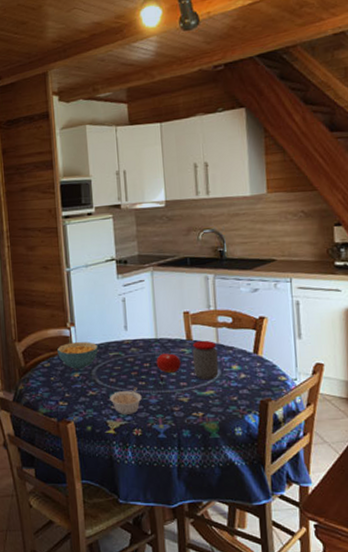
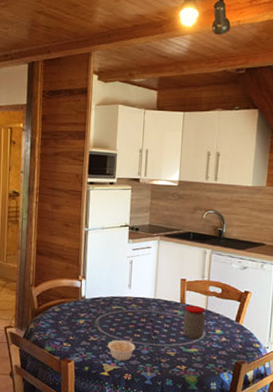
cereal bowl: present [57,342,99,370] -> none [68,293,104,318]
fruit: present [156,351,181,373] -> none [151,310,173,330]

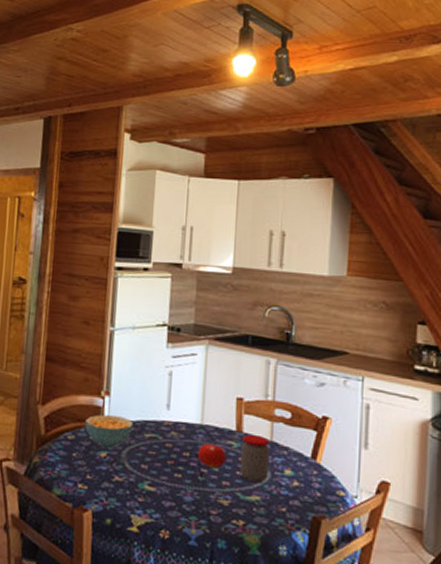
cereal bowl: none [68,293,104,318] -> present [85,414,134,449]
legume: present [108,338,136,361] -> none [138,479,176,511]
fruit: none [151,310,173,330] -> present [197,441,226,468]

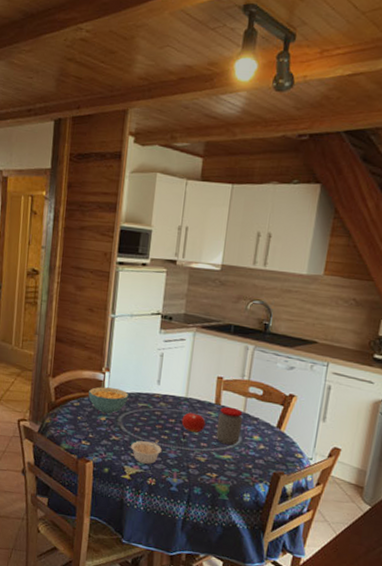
legume: none [138,479,176,511] -> present [131,439,162,464]

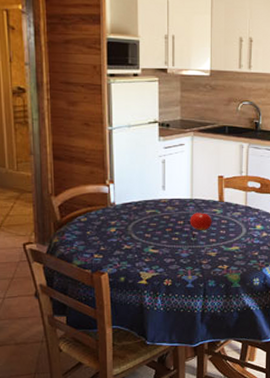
cereal bowl: present [88,386,129,414] -> none [95,199,136,225]
legume: present [131,439,162,464] -> none [144,242,174,267]
jar: present [215,407,243,446] -> none [222,203,245,238]

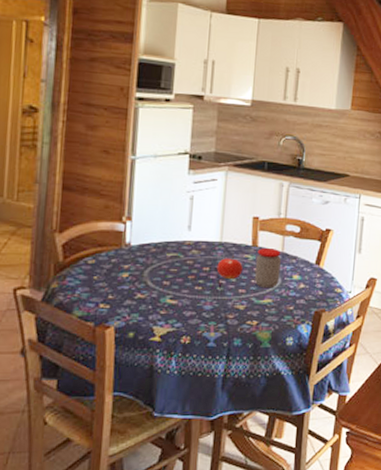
jar: none [222,203,245,238] -> present [254,248,281,288]

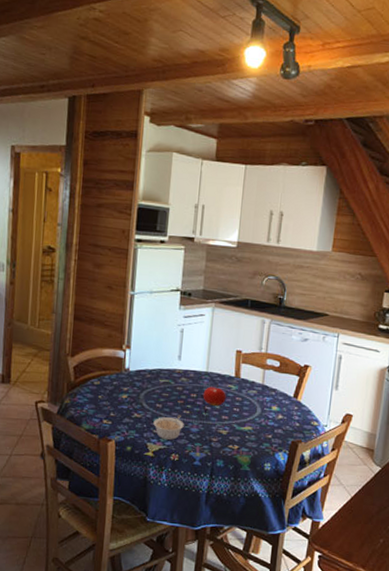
legume: none [160,292,196,320] -> present [153,415,184,440]
jar: present [254,248,281,288] -> none [236,380,262,417]

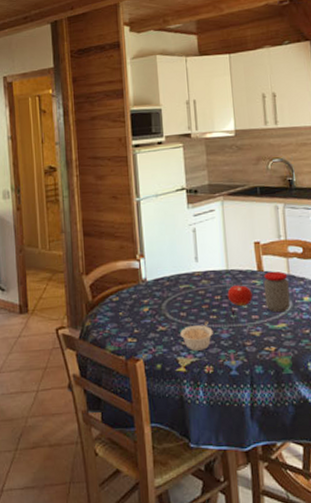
jar: none [236,380,262,417] -> present [263,272,290,313]

